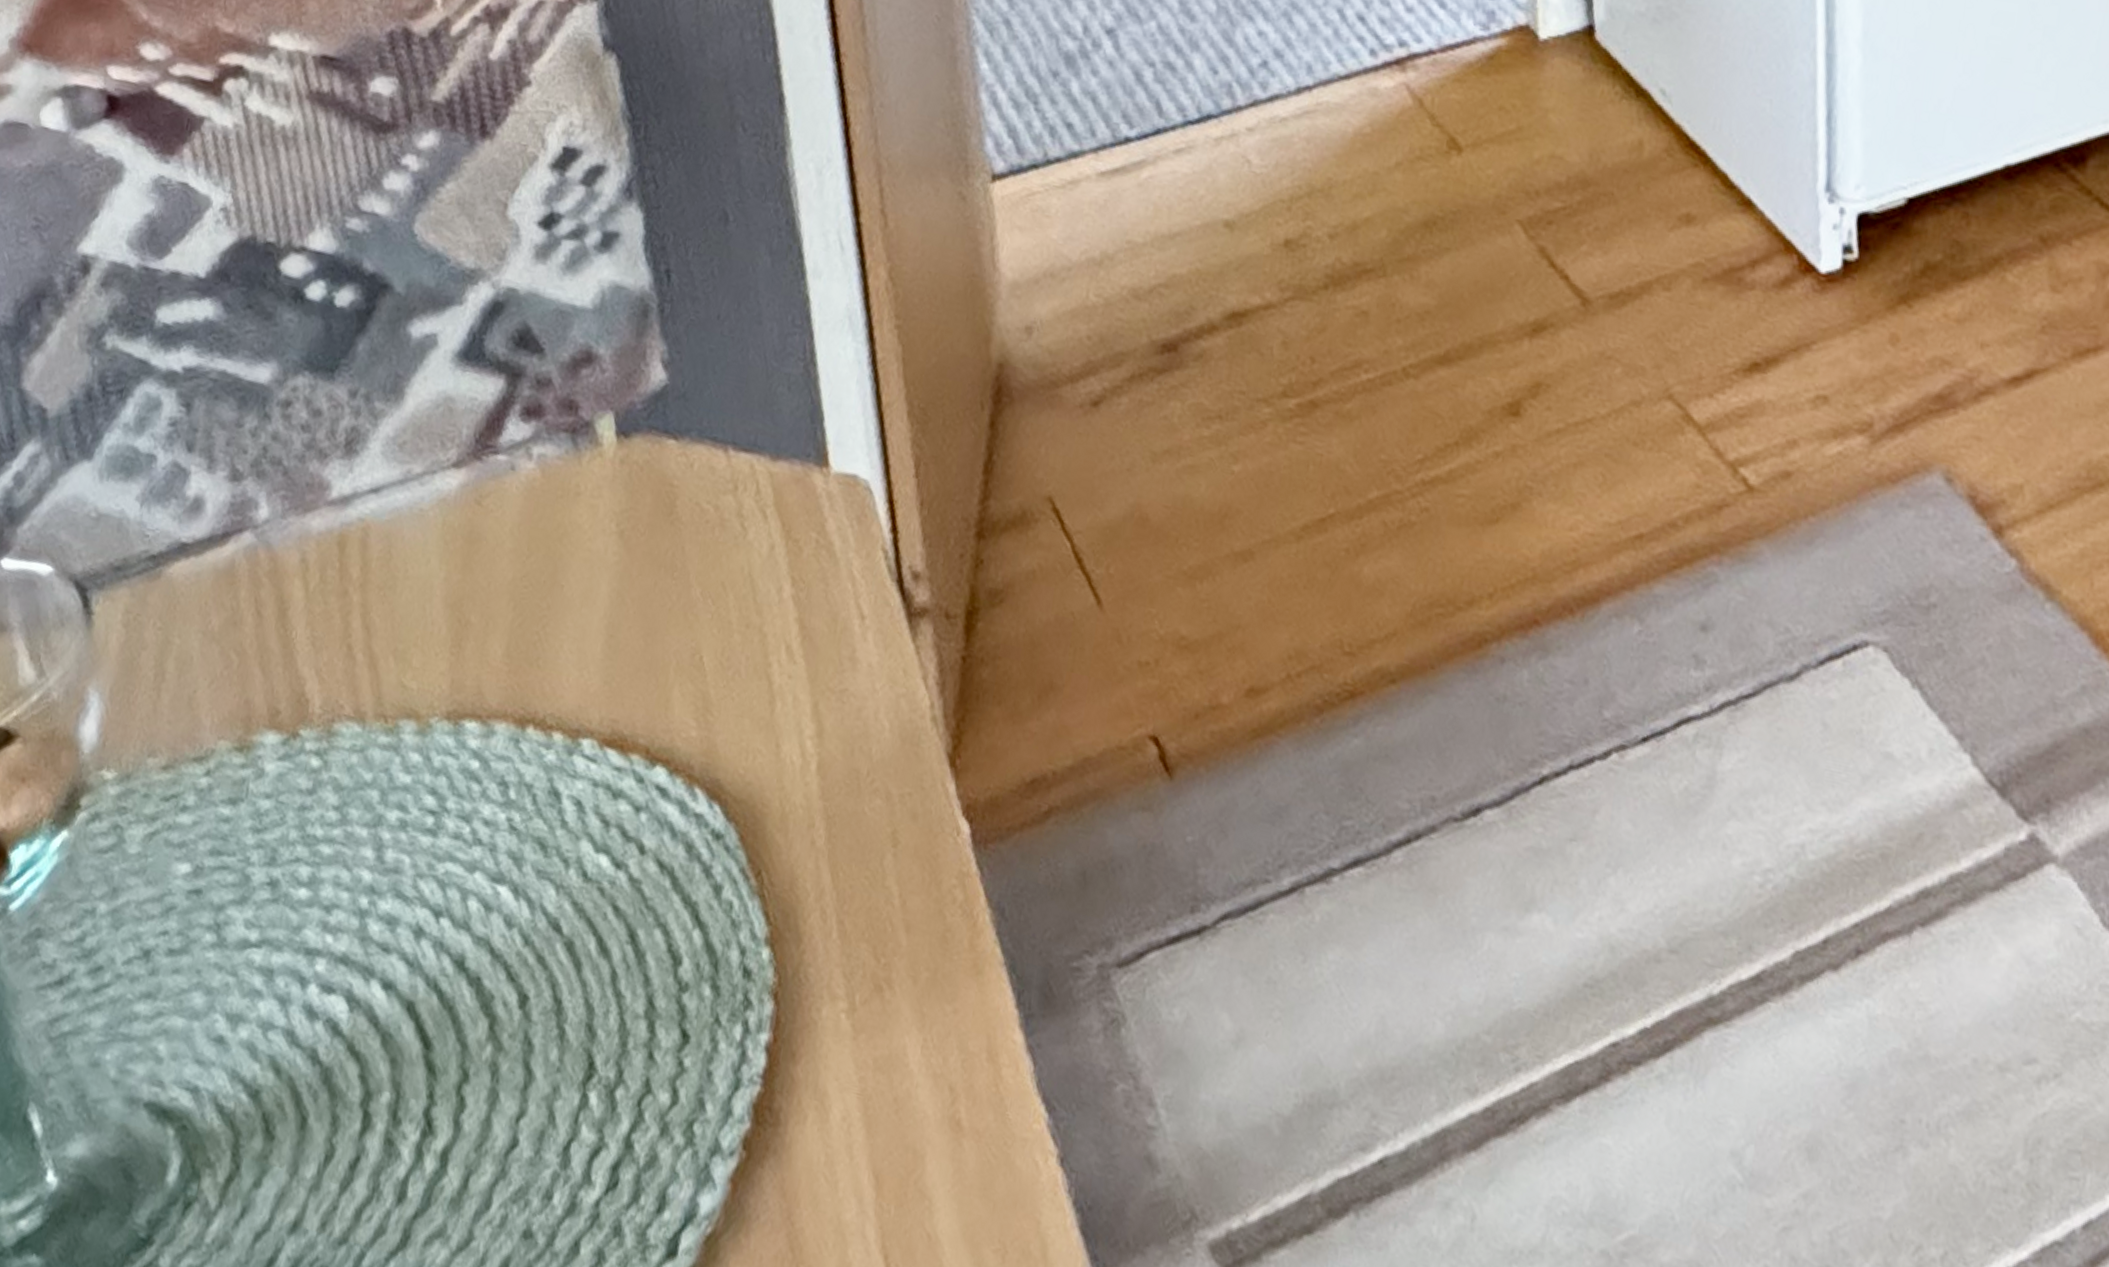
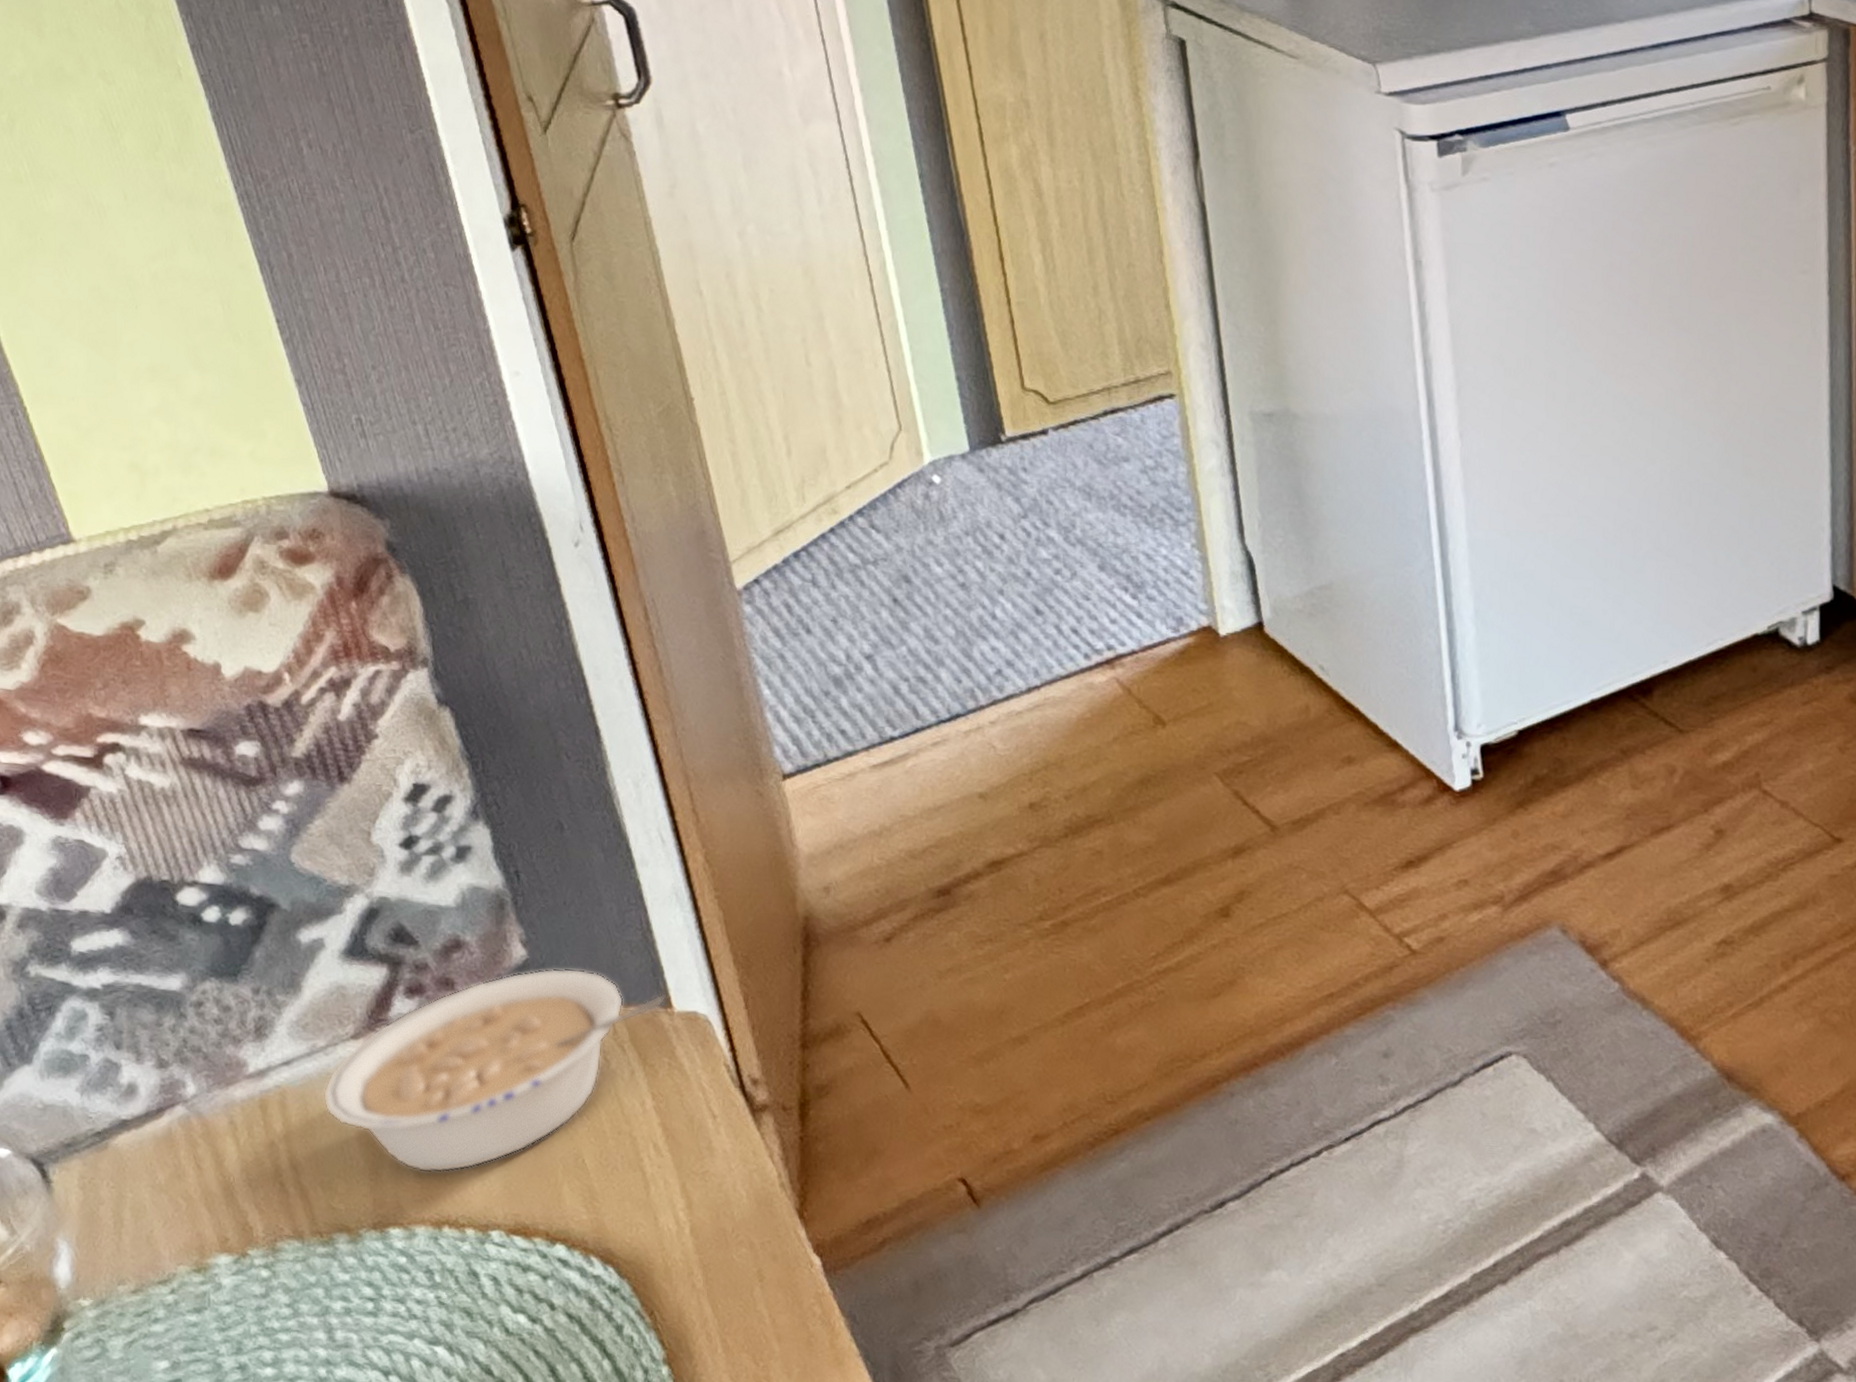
legume: none [410,399,824,655] -> present [323,968,667,1173]

